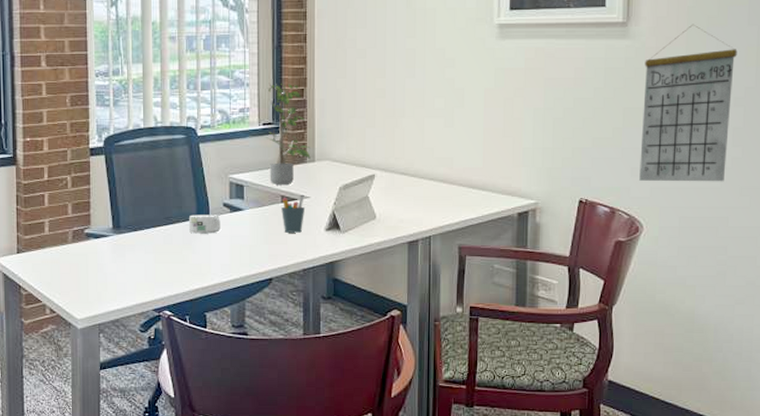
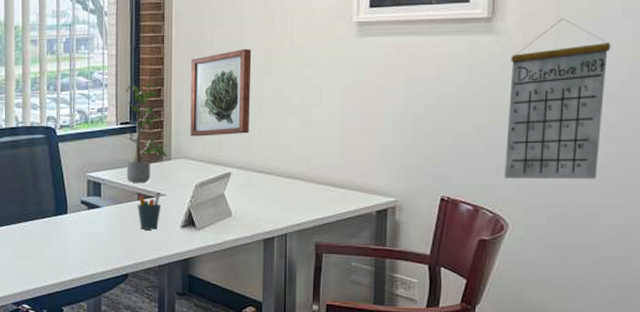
mug: present [189,215,220,234] -> none [48,212,78,230]
wall art: none [334,50,395,138] -> present [190,49,252,137]

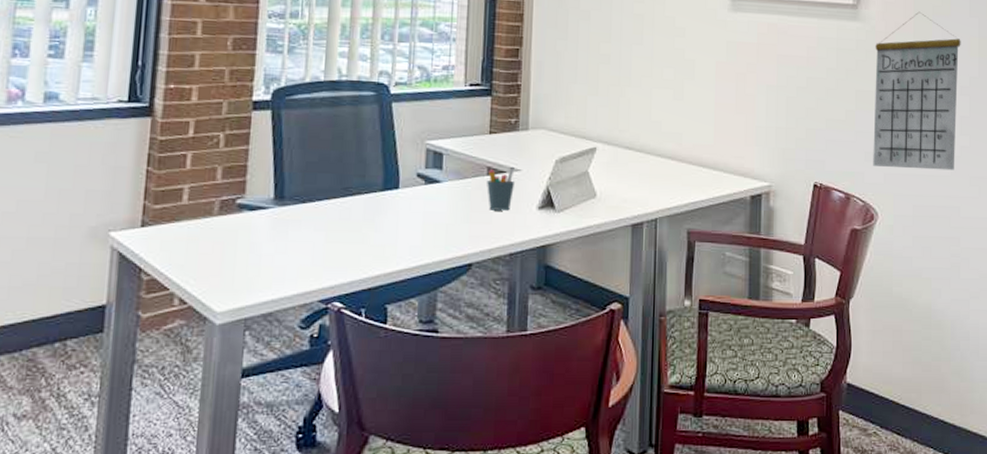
potted plant: present [121,82,167,183] -> none [470,39,524,156]
wall art: present [190,49,252,137] -> none [551,13,621,106]

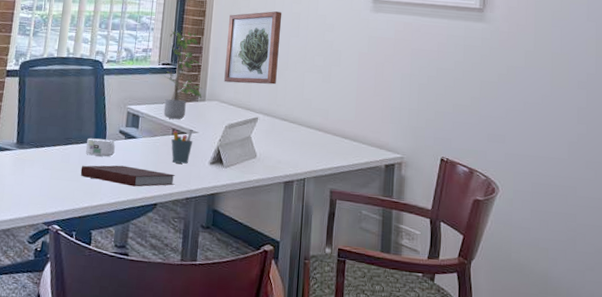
notebook: none [367,218,495,245] -> present [80,165,176,187]
mug: none [373,185,412,209] -> present [86,138,115,157]
potted plant: none [470,39,524,156] -> present [162,29,202,120]
wall art: none [551,13,621,106] -> present [224,11,282,85]
calendar: present [873,11,961,171] -> none [495,15,579,155]

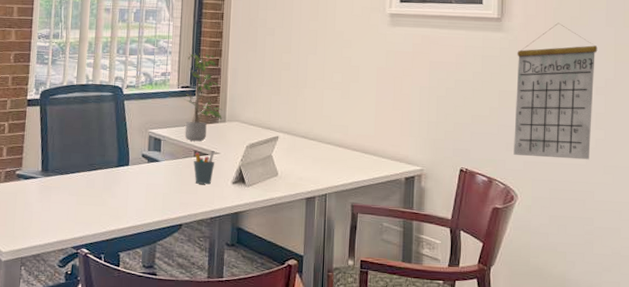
notebook: present [80,165,176,187] -> none [105,188,199,209]
mug: present [86,138,115,157] -> none [110,163,139,181]
wall art: present [224,11,282,85] -> none [243,29,300,103]
calendar: none [495,15,579,155] -> present [514,22,598,160]

